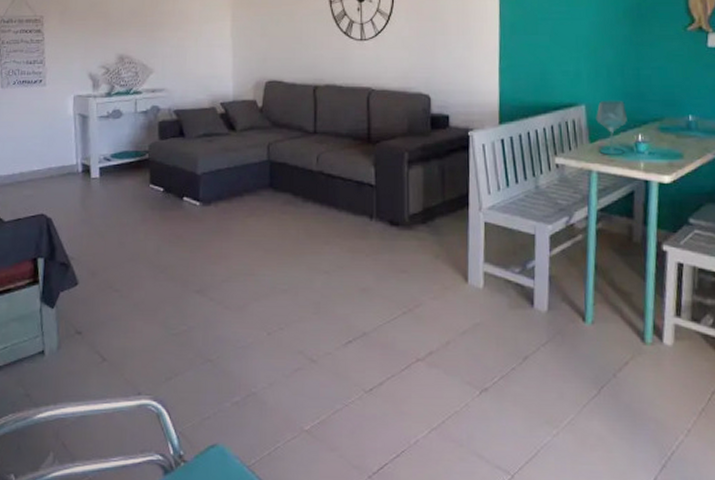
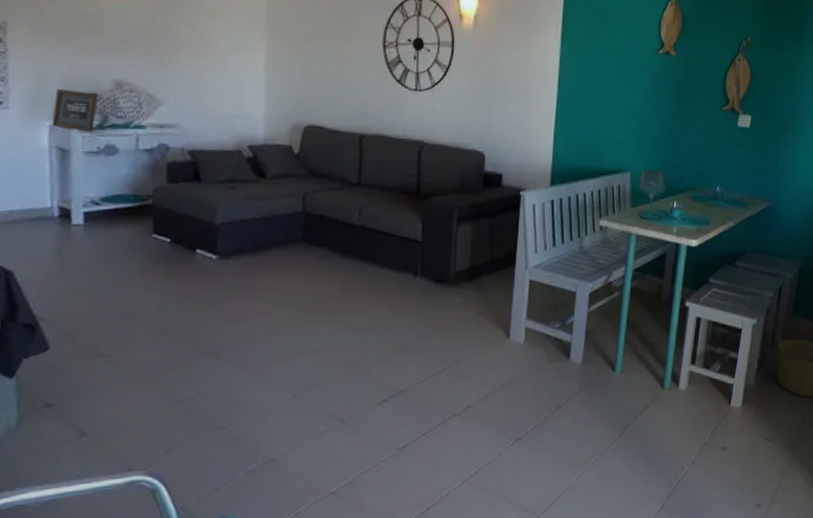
picture frame: none [75,66,106,100] -> present [51,89,98,133]

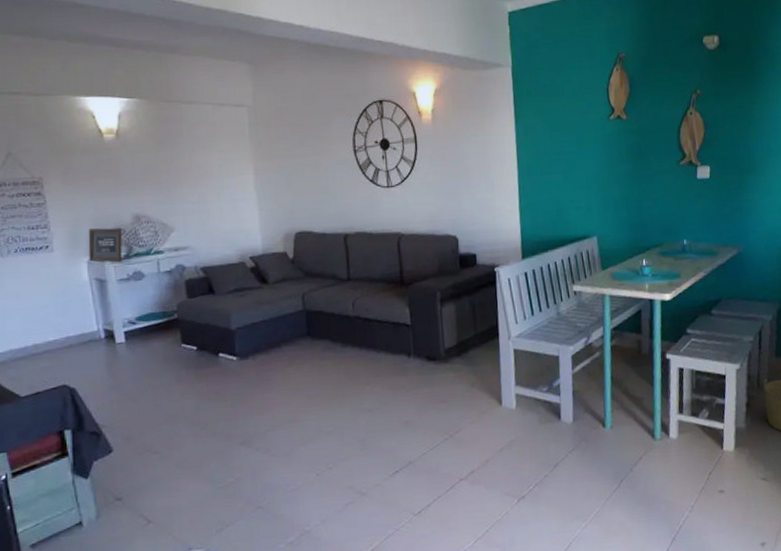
wine glass: present [639,169,667,220] -> none [606,231,634,280]

